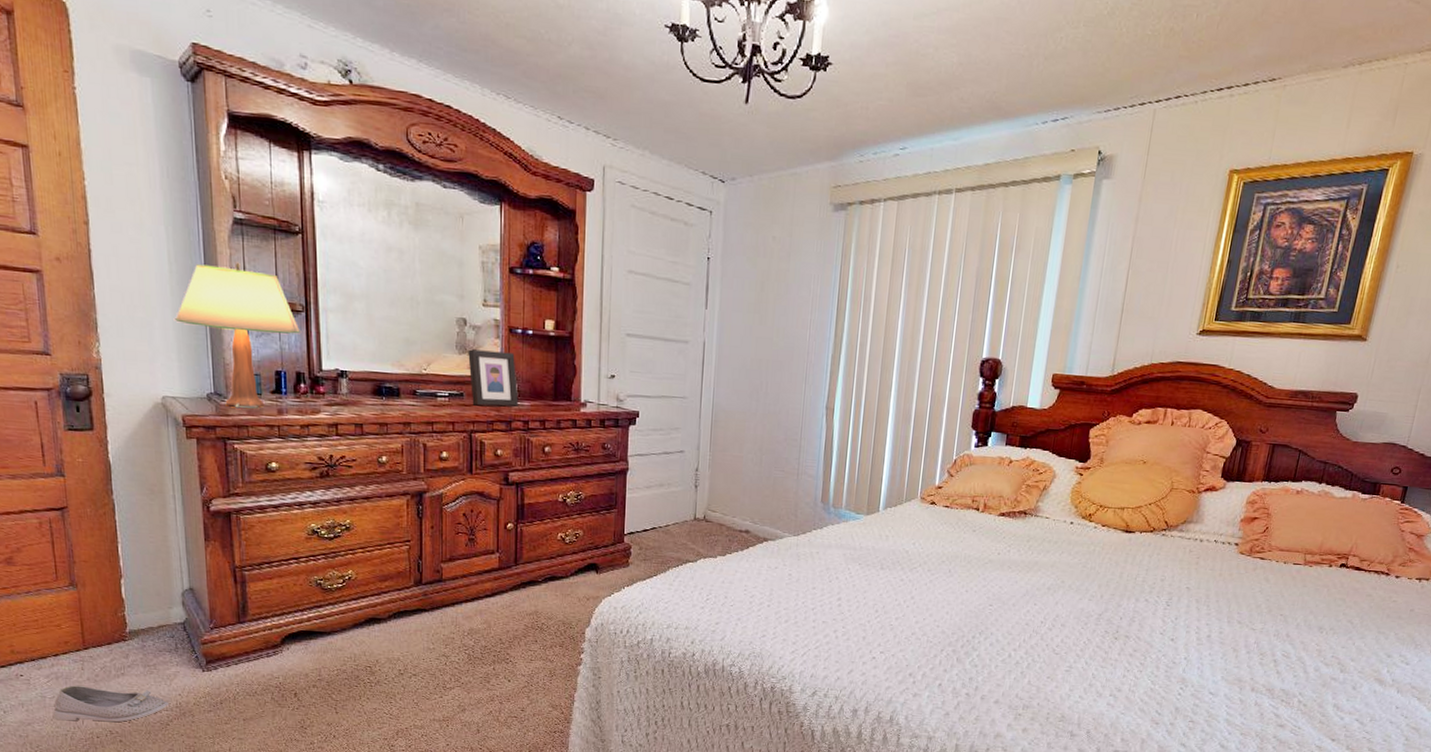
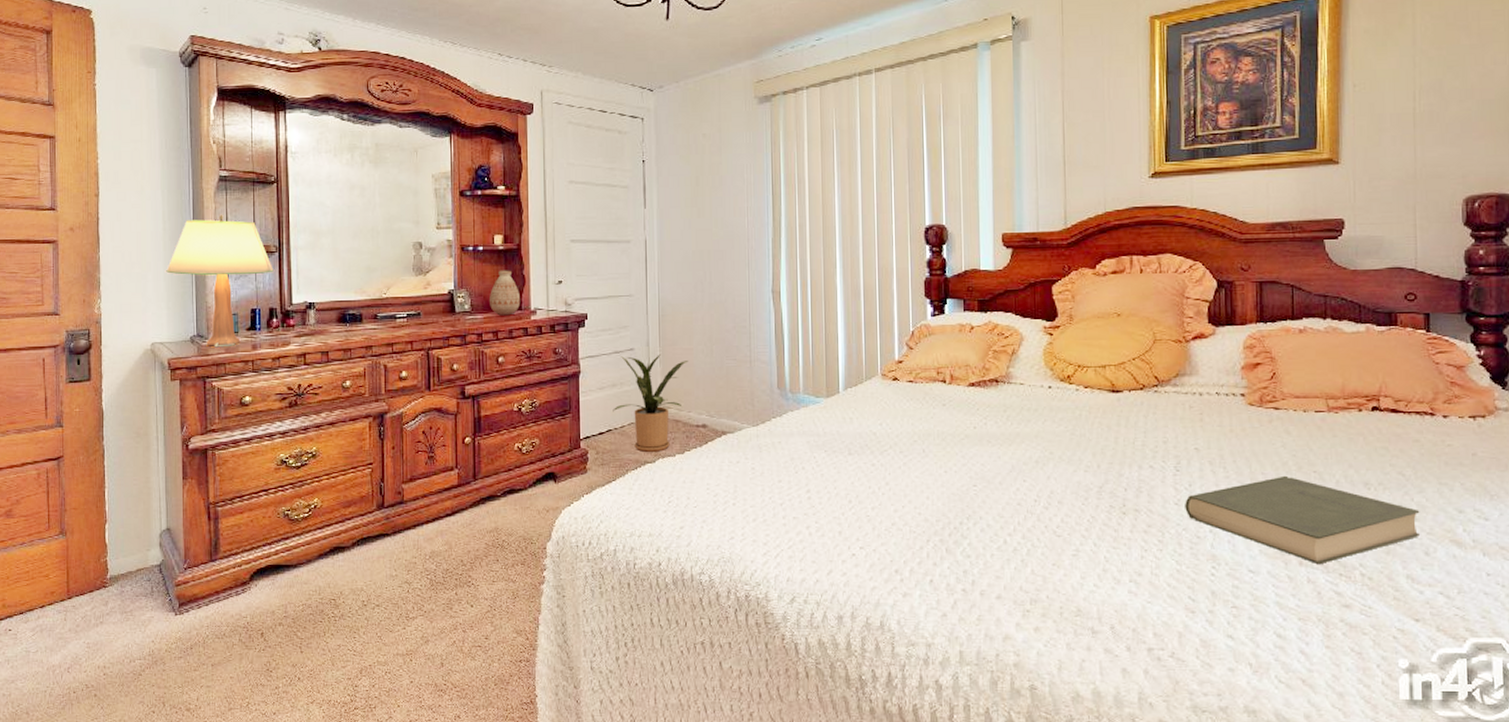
shoe: present [52,685,170,723] -> none [34,638,143,676]
picture frame: present [468,349,519,408] -> none [424,269,472,324]
vase: none [538,357,571,406] -> present [490,270,521,316]
house plant: none [658,456,737,553] -> present [613,354,688,453]
book: none [1168,616,1358,691] -> present [1185,475,1420,563]

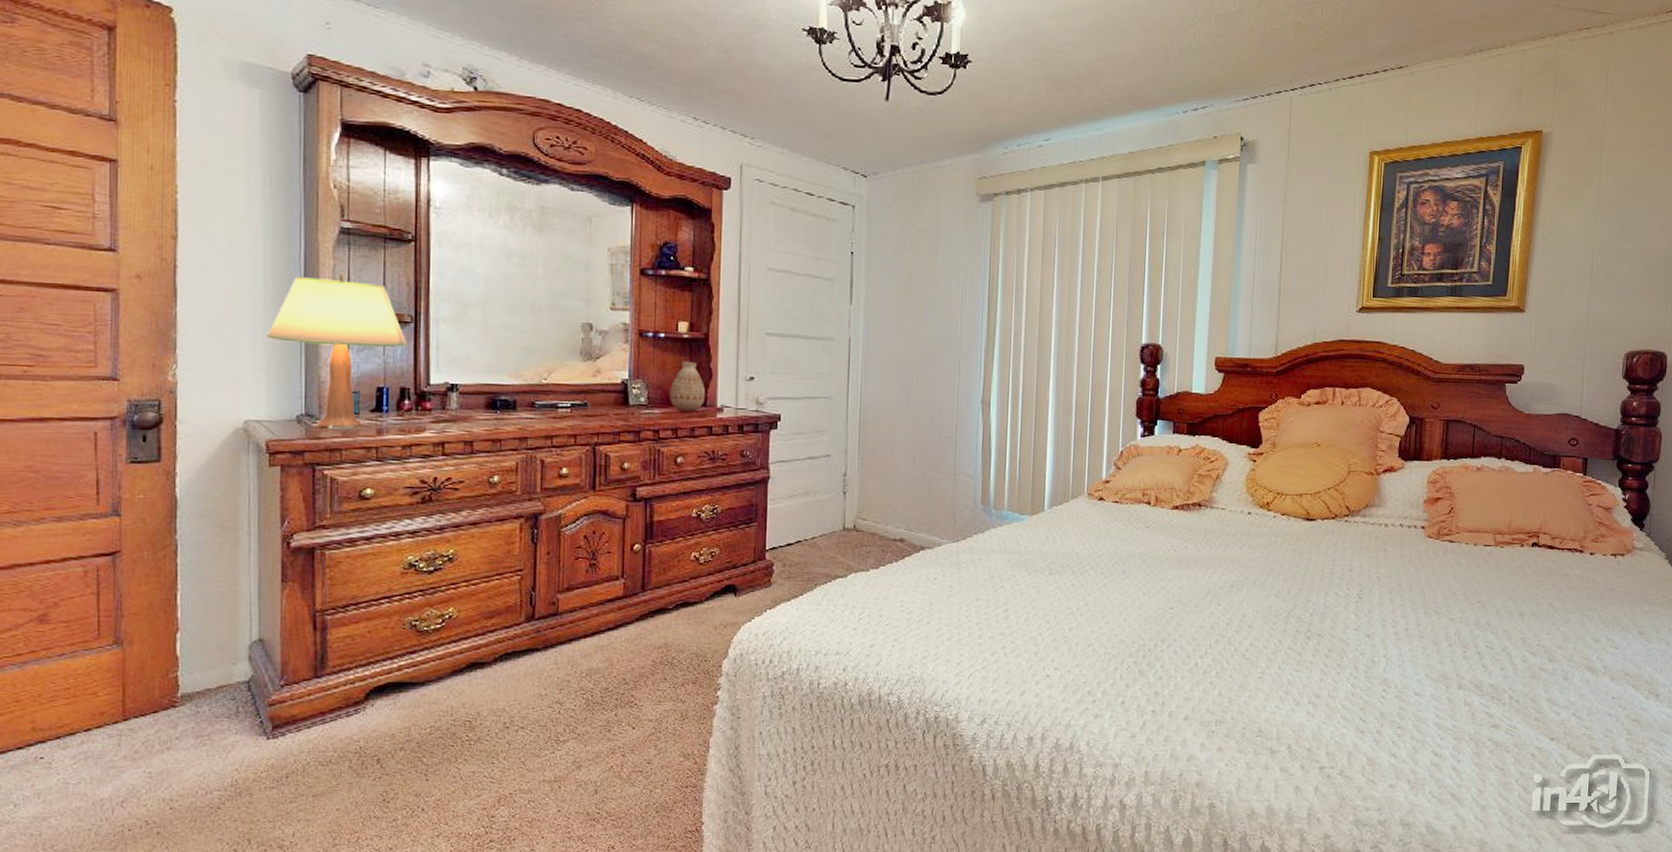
house plant: present [613,354,688,453] -> none [803,461,889,567]
book: present [1185,475,1420,563] -> none [1363,604,1564,687]

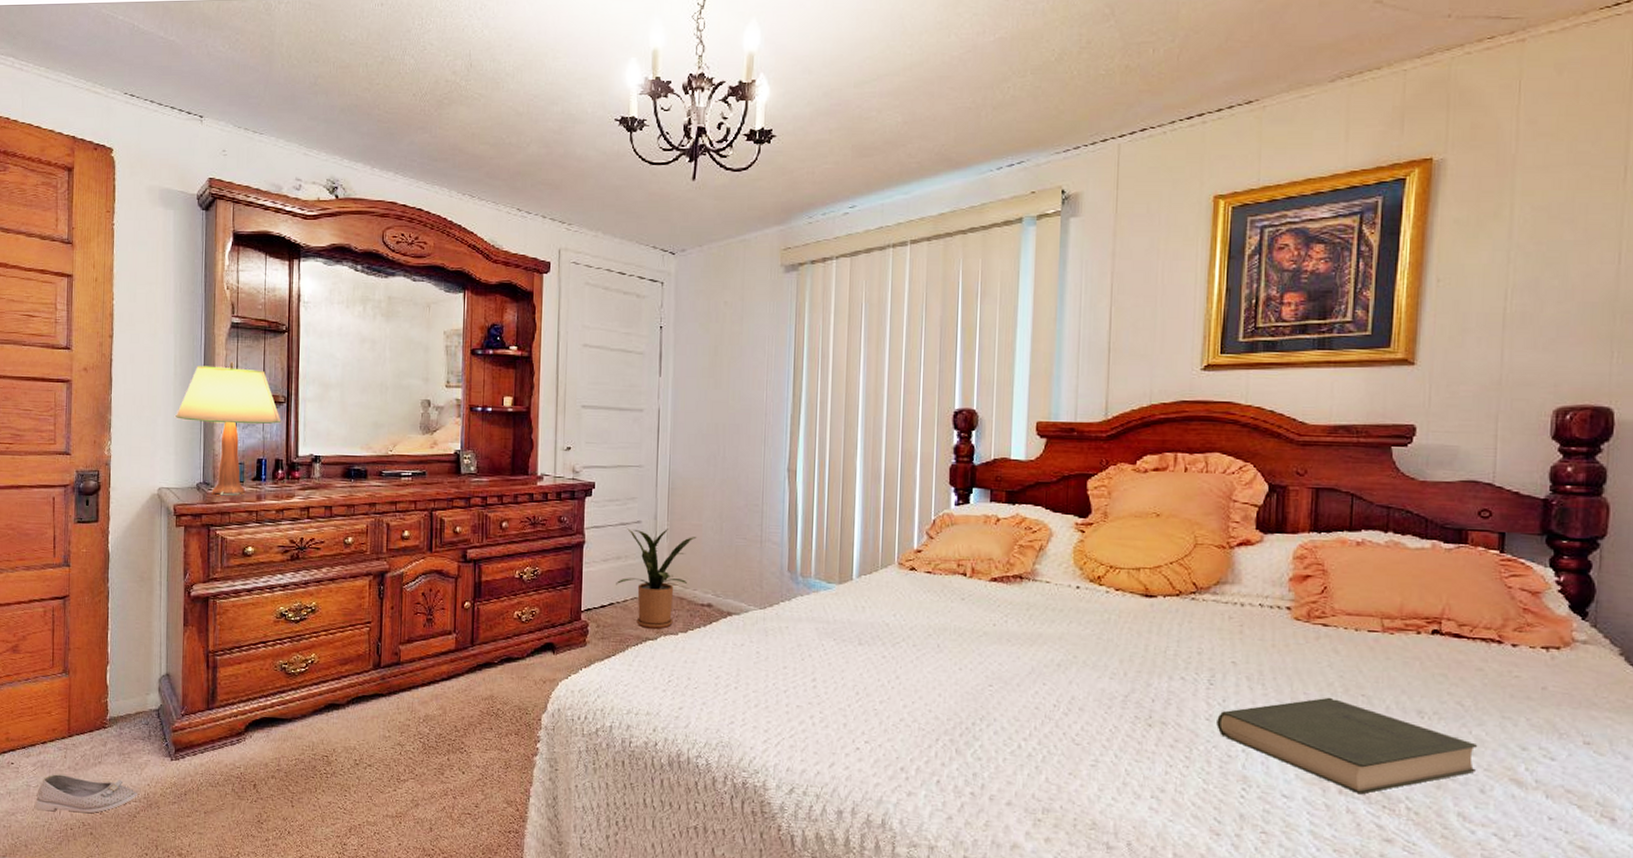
shoe: none [75,766,223,812] -> present [34,774,139,814]
vase: present [670,361,706,412] -> none [496,433,528,480]
house plant: none [803,461,889,567] -> present [616,527,697,630]
book: none [1363,604,1564,687] -> present [1217,697,1478,794]

